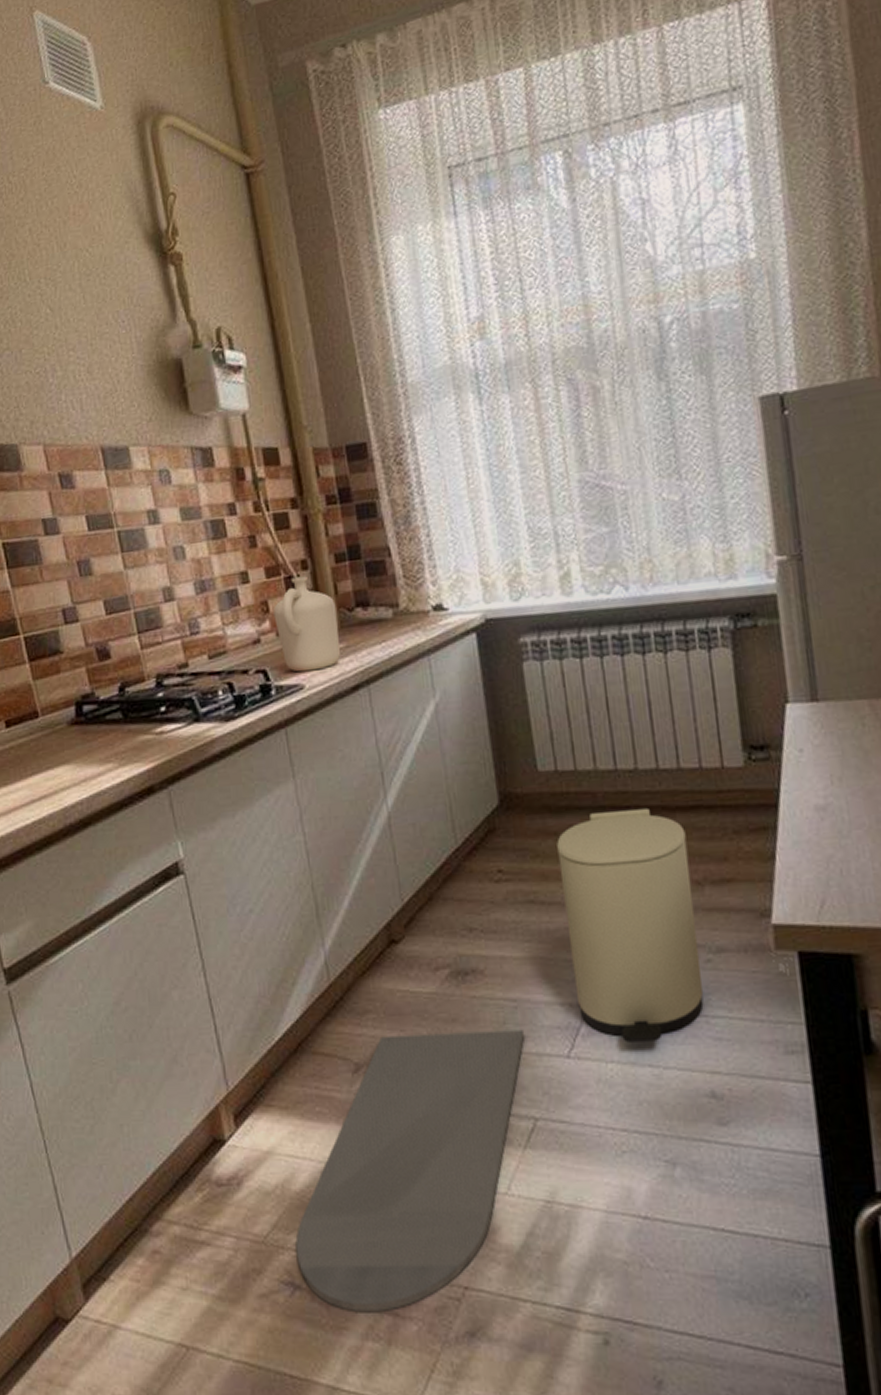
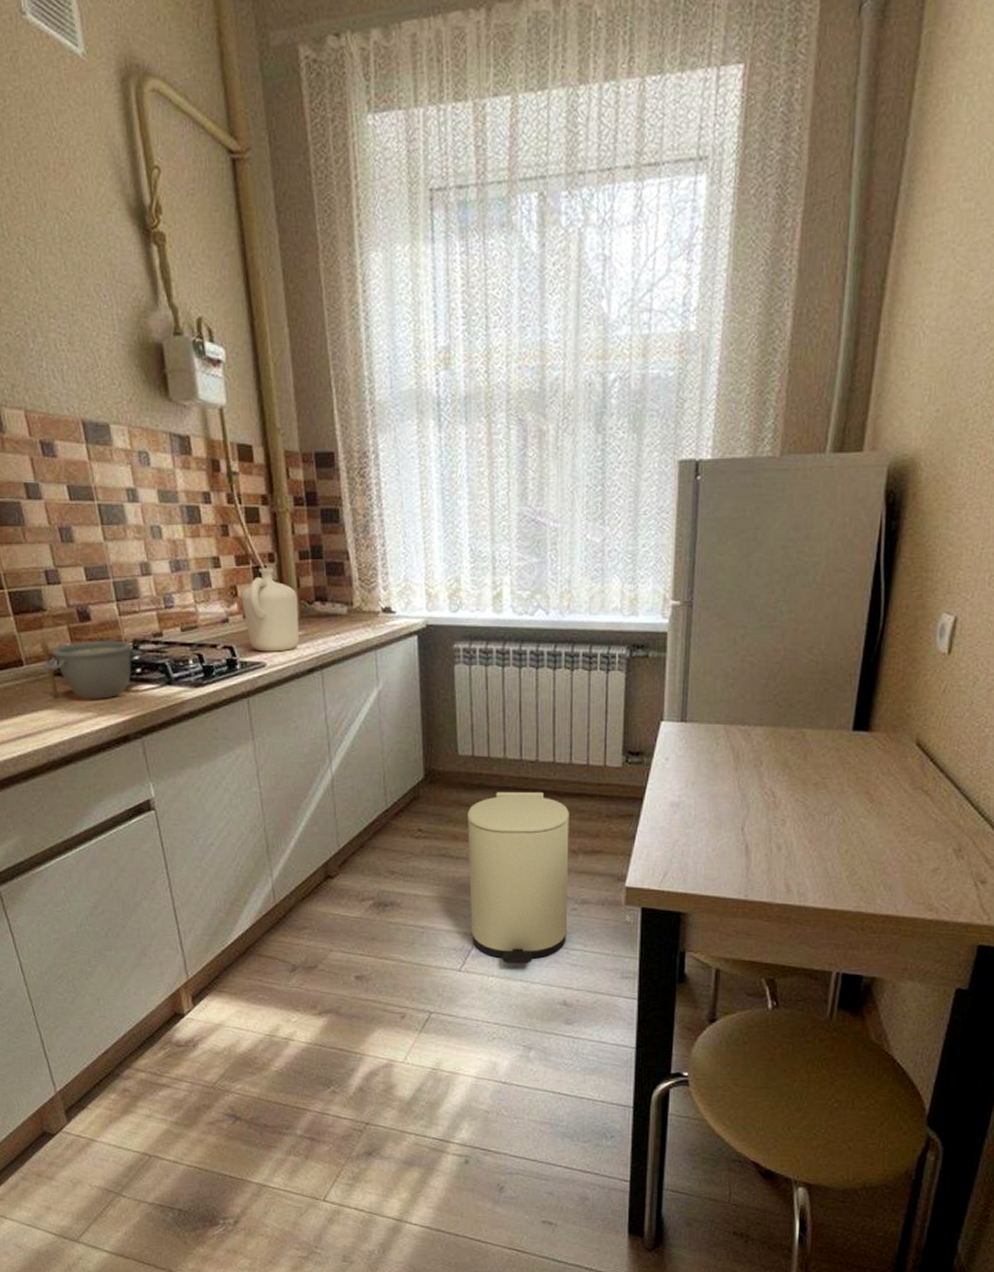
cooking pot: none [57,677,168,751] -> present [40,638,143,699]
door mat: present [295,1029,525,1313] -> none [238,946,428,1138]

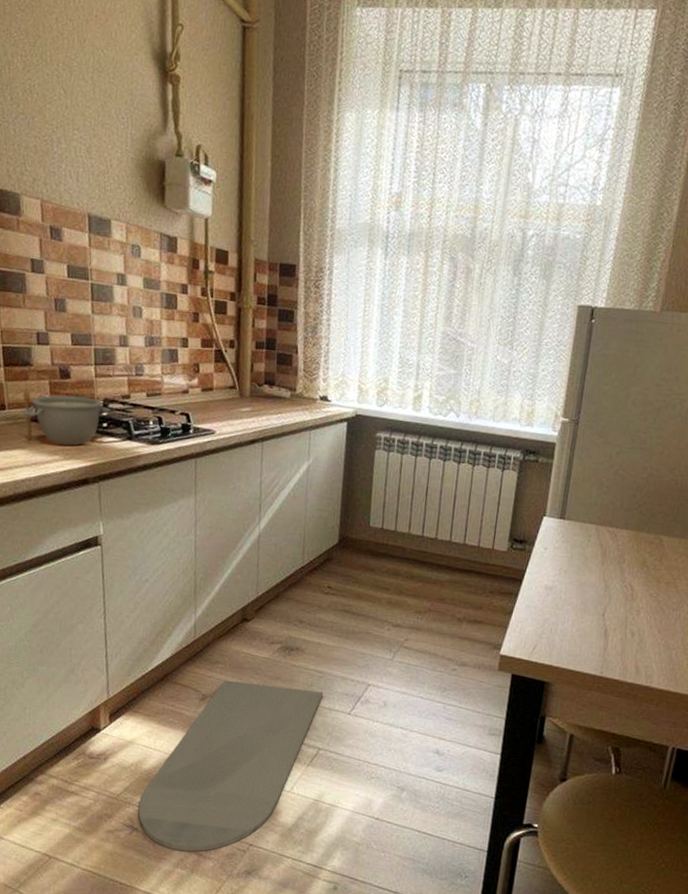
door mat: none [238,946,428,1138] -> present [138,680,324,852]
water jug: present [241,568,300,652] -> none [202,351,250,423]
pedal bin: present [468,791,569,964] -> none [363,561,459,714]

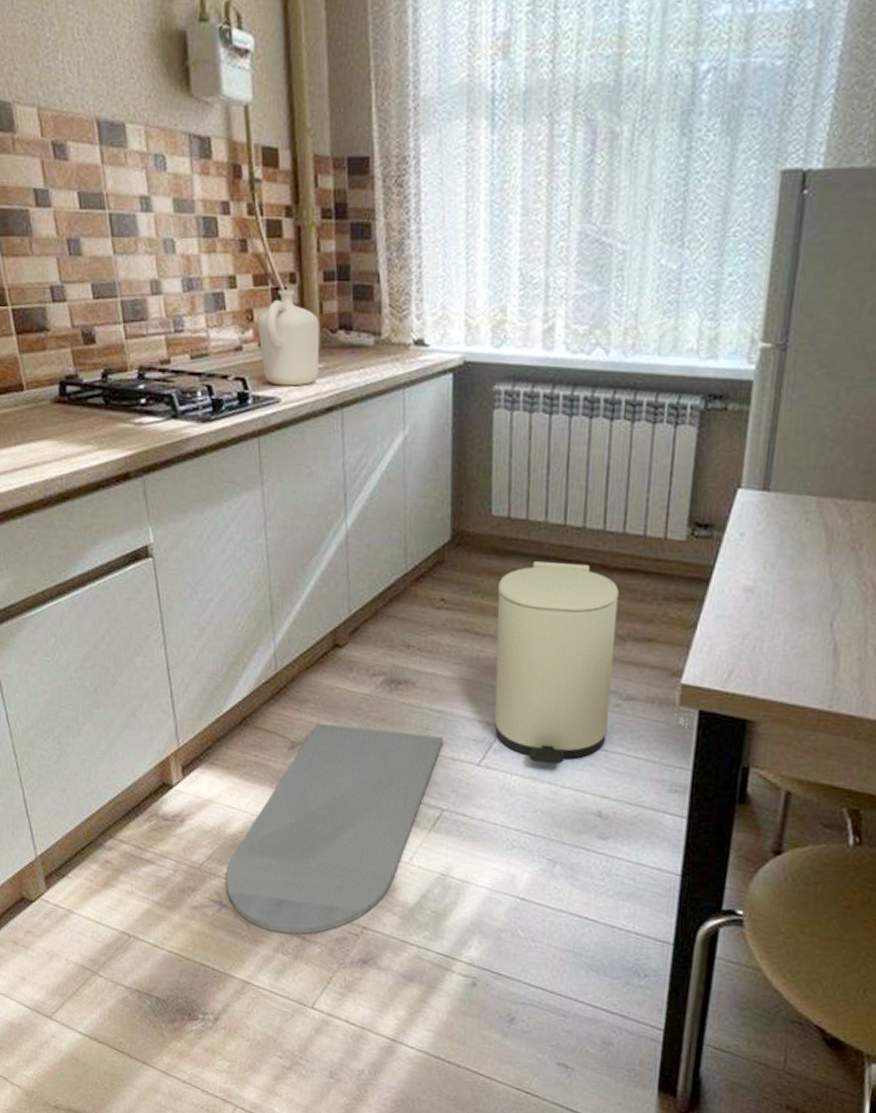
cooking pot: present [21,389,111,446] -> none [42,361,149,431]
water jug: none [202,351,250,423] -> present [258,289,320,387]
pedal bin: none [363,561,459,714] -> present [494,561,619,765]

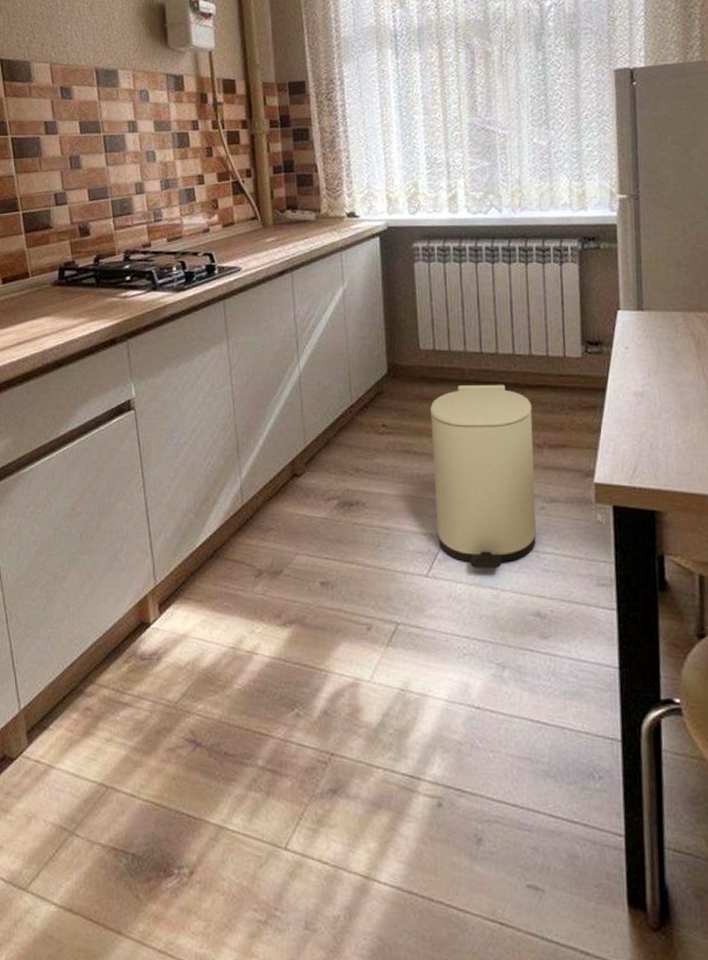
door mat: present [226,723,444,935] -> none [200,549,394,769]
water jug: present [258,289,320,387] -> none [222,182,272,257]

